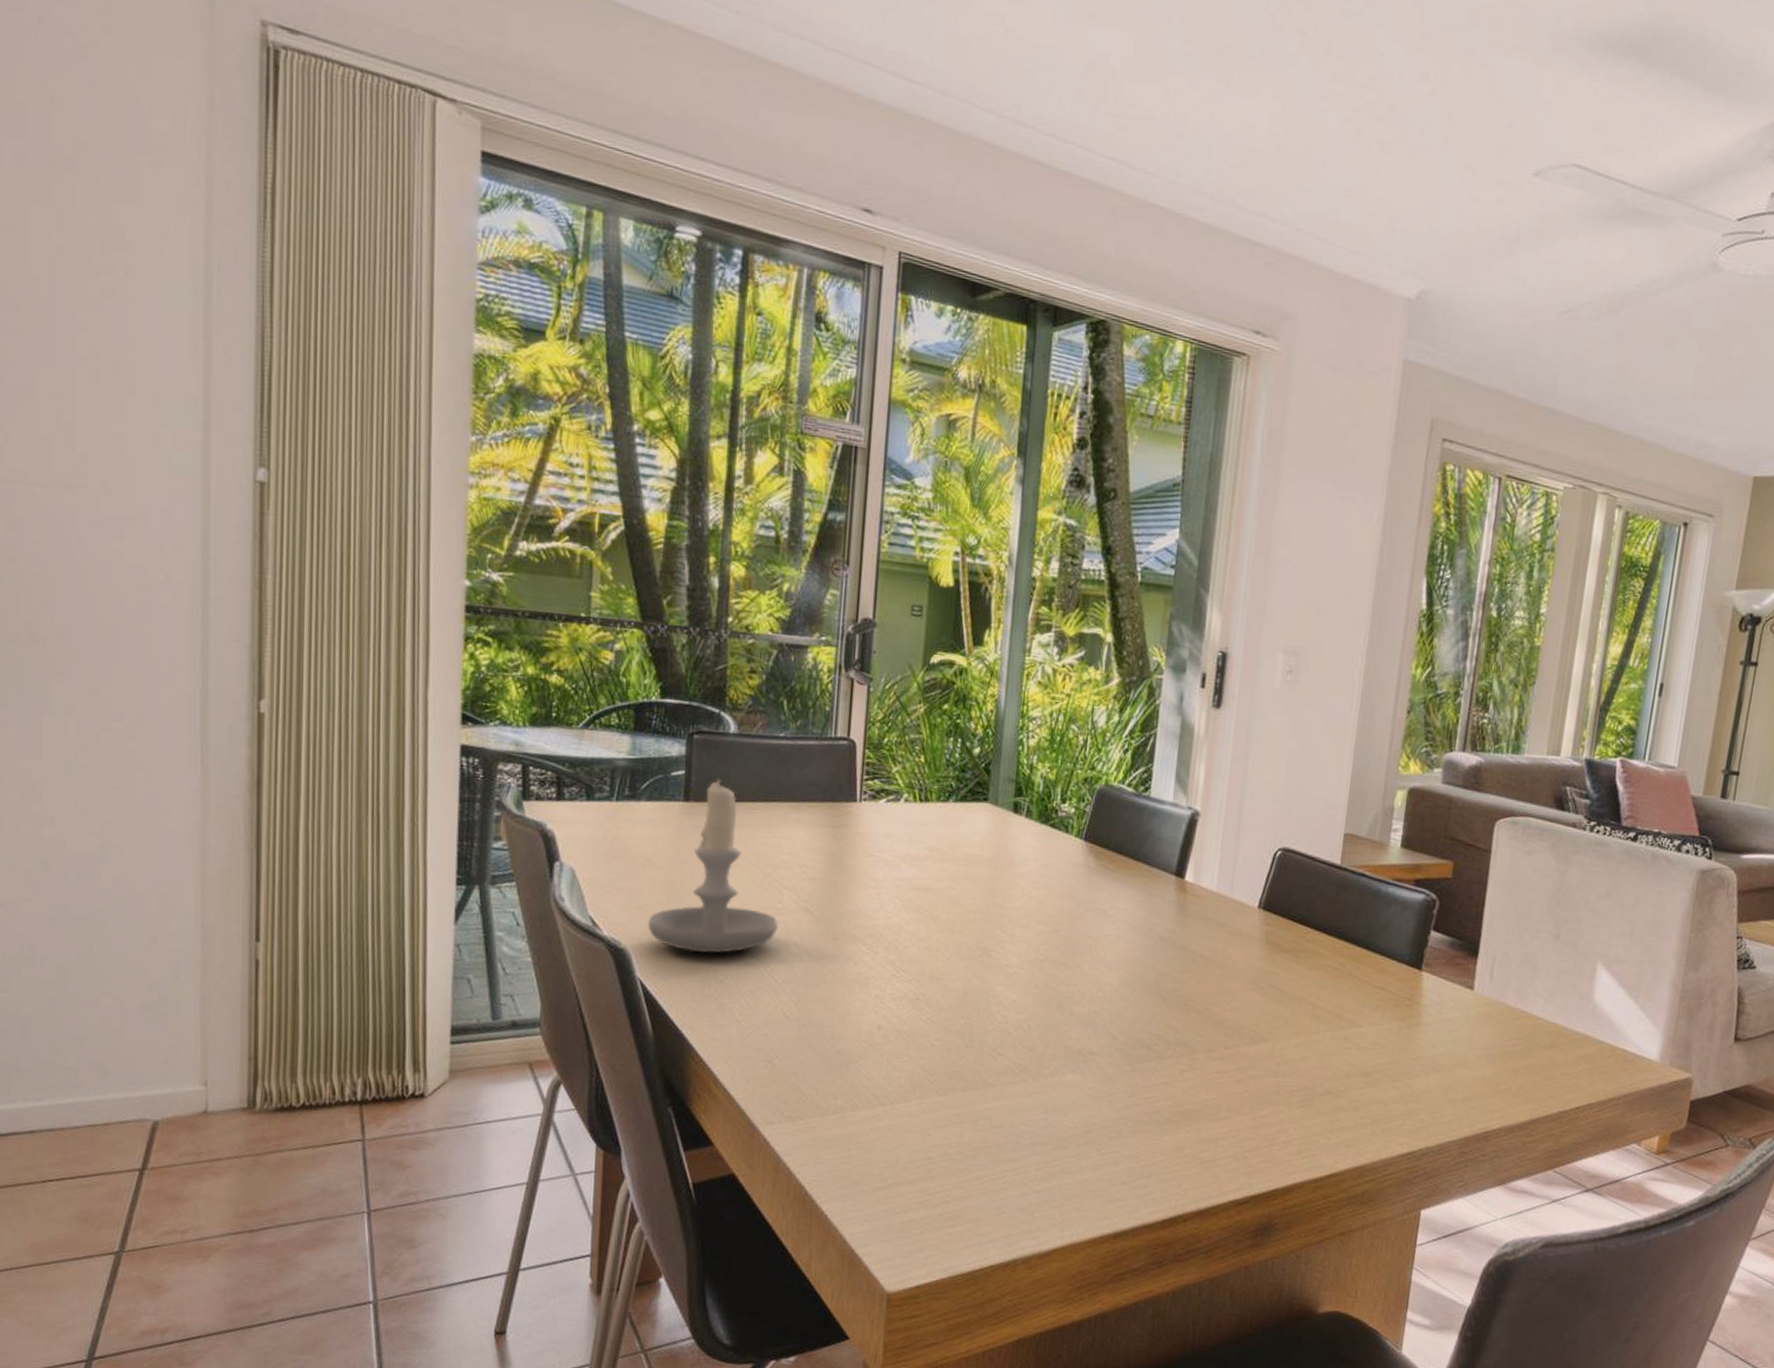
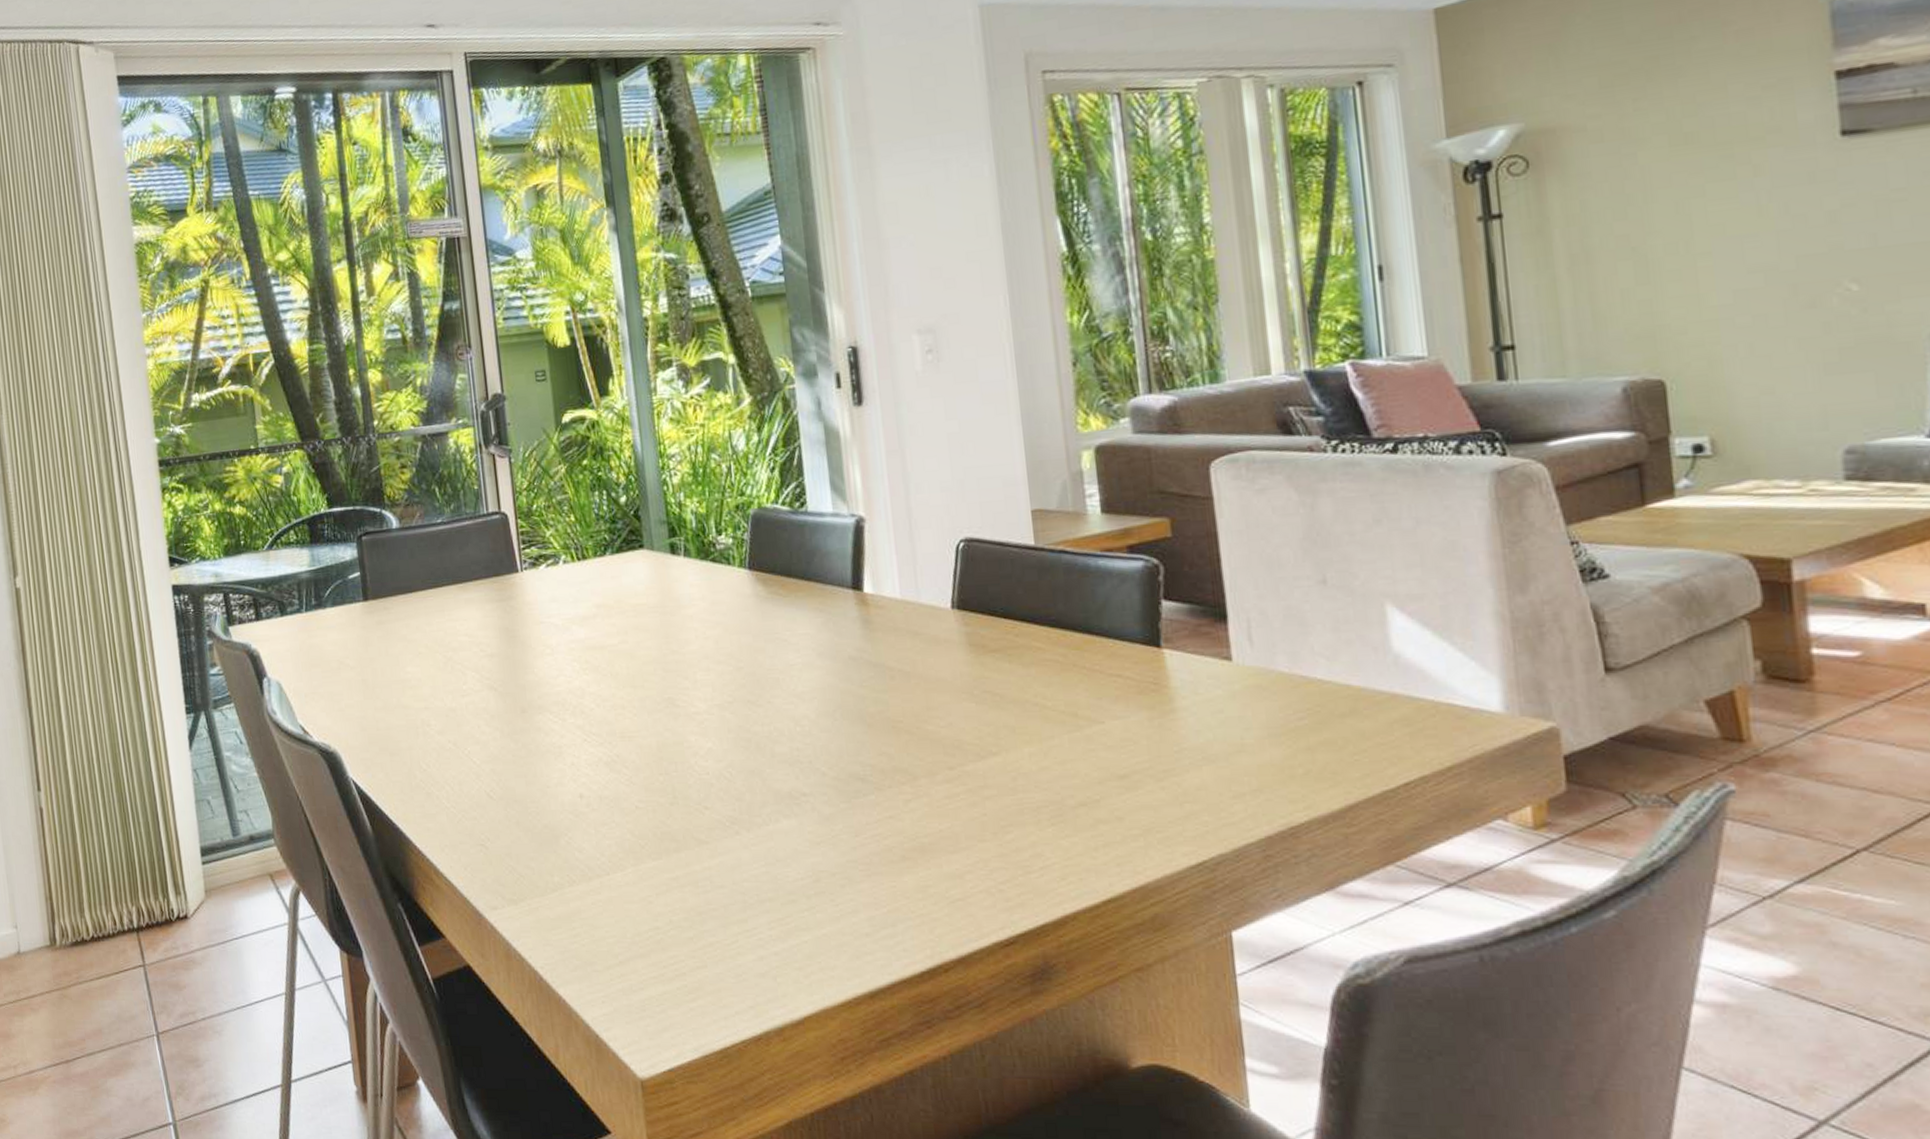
candle: present [648,779,779,954] -> none [351,574,468,746]

